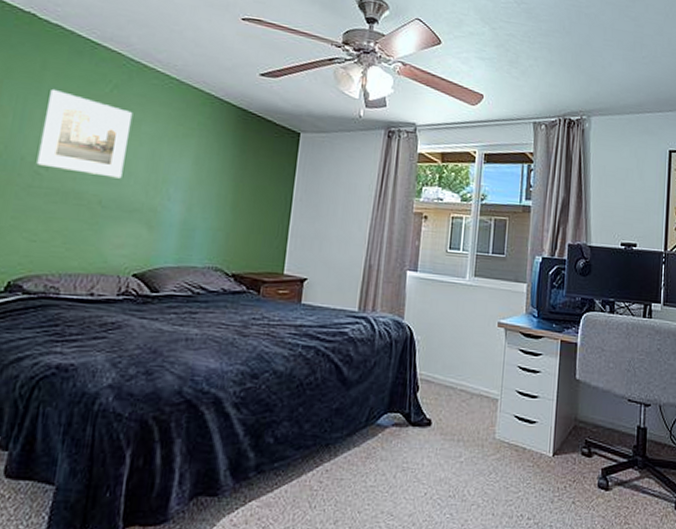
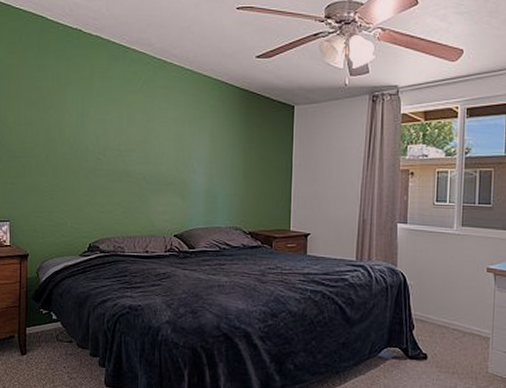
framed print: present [36,88,133,179] -> none [97,89,160,158]

